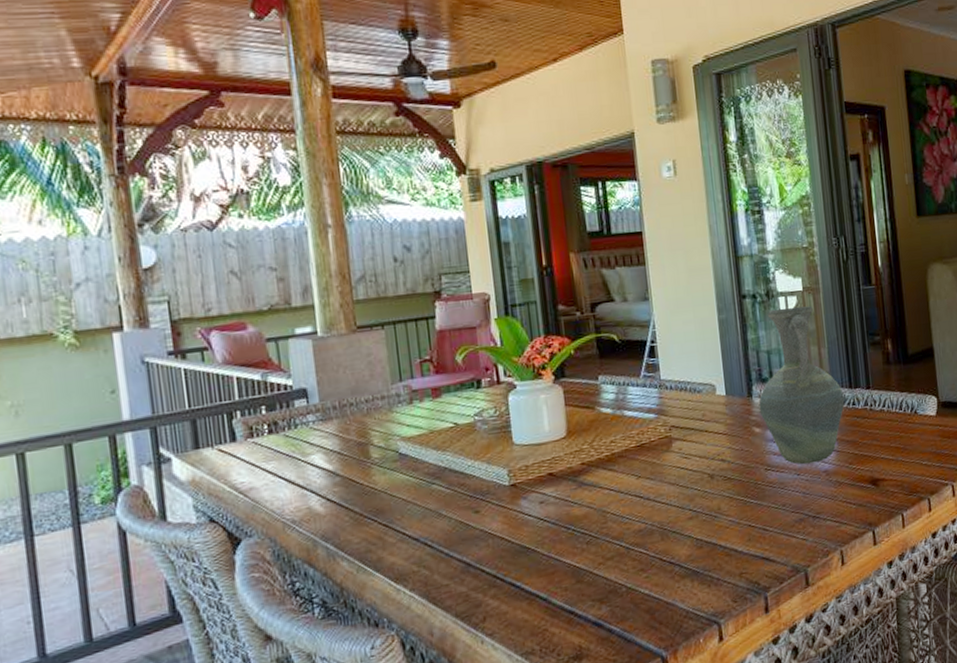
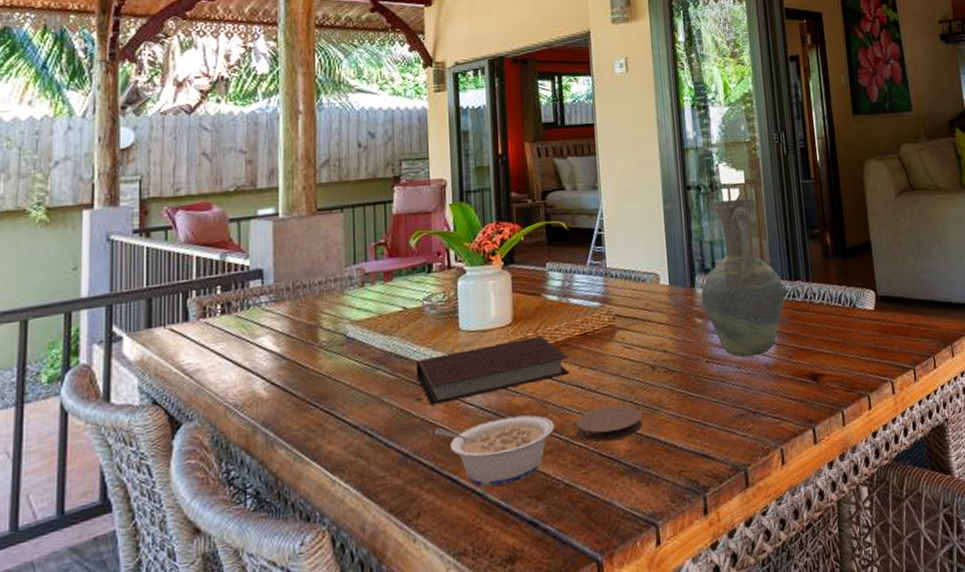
notebook: none [471,447,628,517] -> present [415,335,570,405]
legume: none [495,524,615,592] -> present [435,415,554,487]
coaster: none [636,513,702,549] -> present [576,405,642,443]

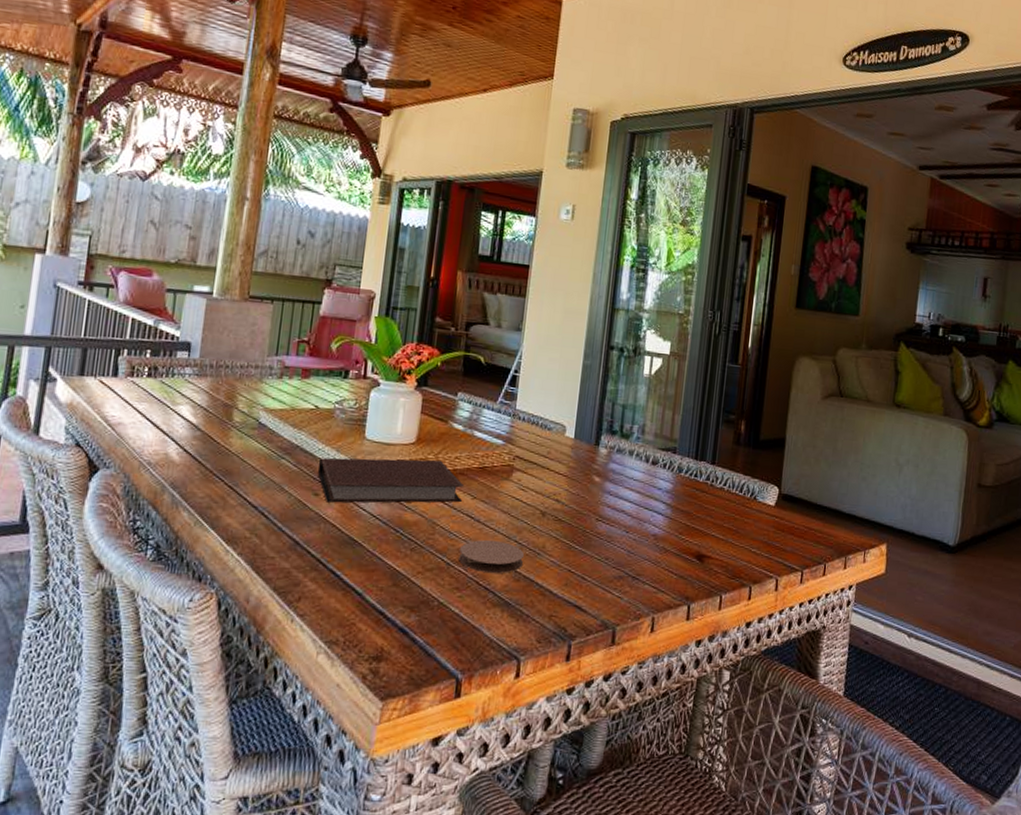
legume: present [435,415,554,487] -> none [327,524,439,590]
pitcher: present [701,198,785,357] -> none [603,366,688,525]

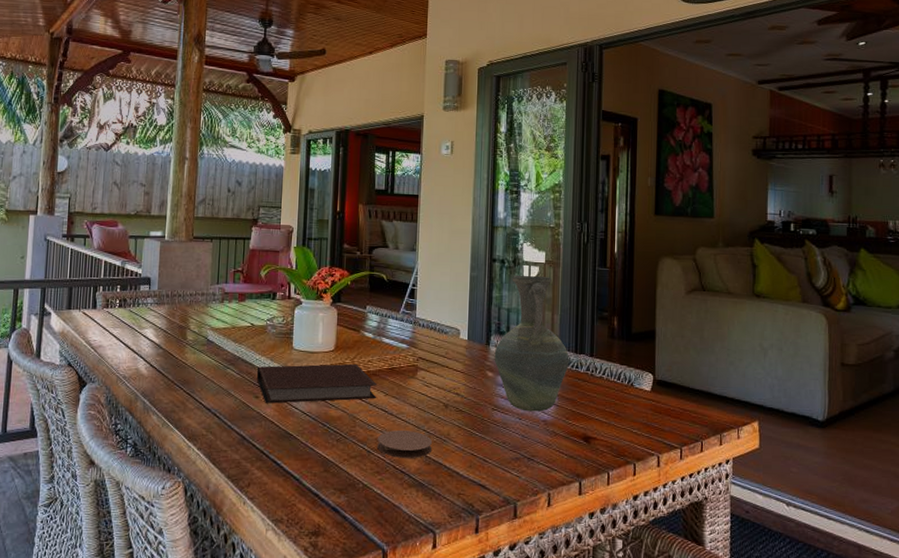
pitcher: none [603,366,688,525] -> present [494,275,569,412]

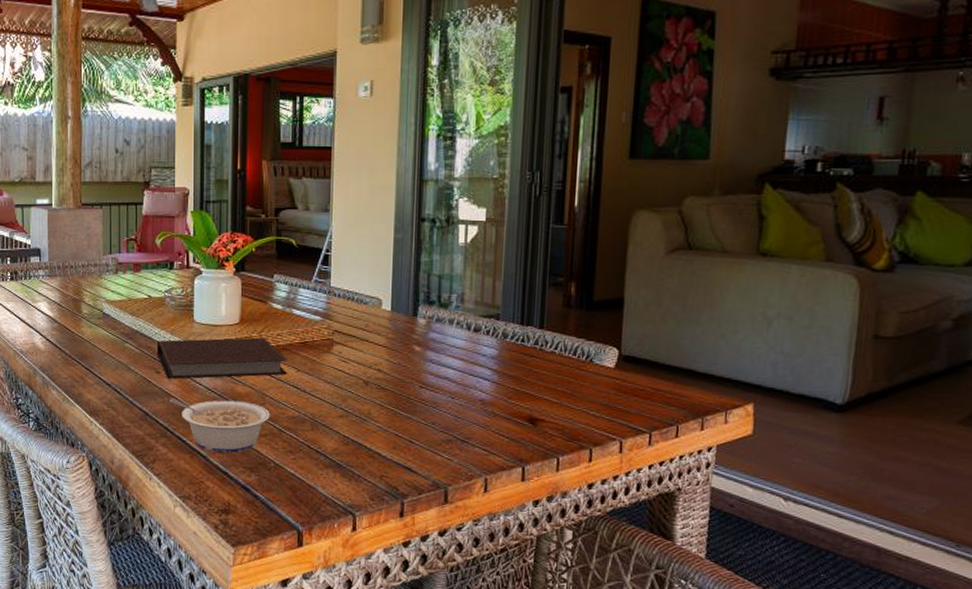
legume: none [267,422,360,475] -> present [170,398,270,453]
coaster: present [377,430,432,459] -> none [290,408,350,439]
pitcher: present [494,275,569,412] -> none [422,236,514,390]

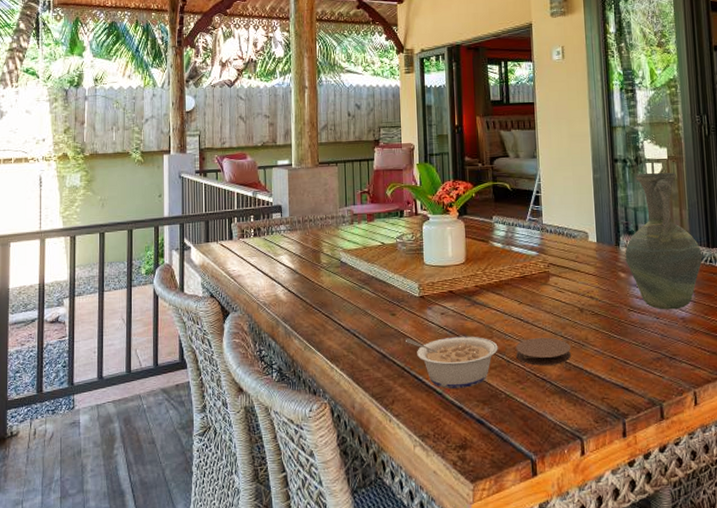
notebook: present [156,337,288,379] -> none [391,274,512,320]
coaster: none [290,408,350,439] -> present [516,338,571,366]
pitcher: none [422,236,514,390] -> present [625,172,702,310]

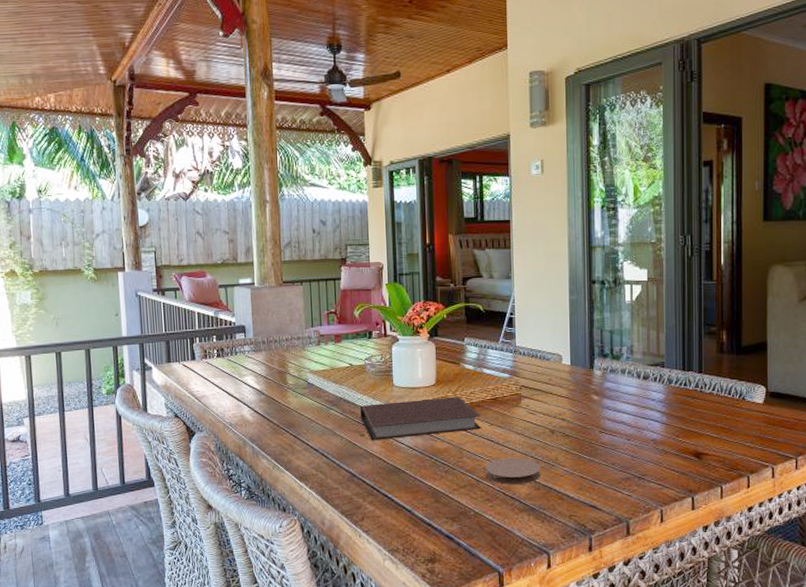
notebook: none [391,274,512,320] -> present [359,396,482,441]
legume: present [406,336,498,389] -> none [375,456,468,506]
pitcher: present [625,172,702,310] -> none [599,294,677,432]

